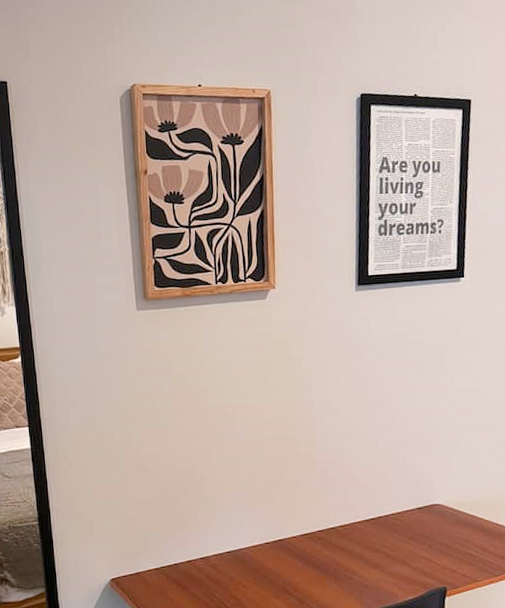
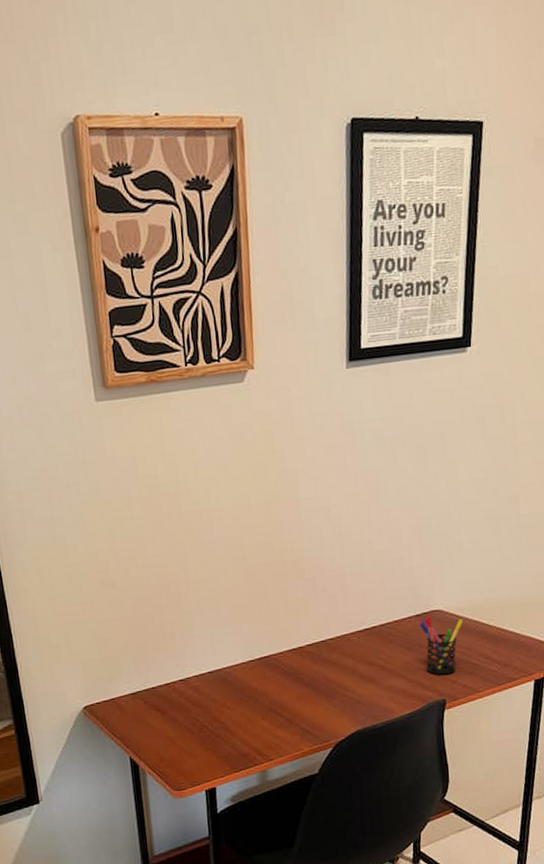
pen holder: none [421,509,462,564] -> present [419,616,464,675]

